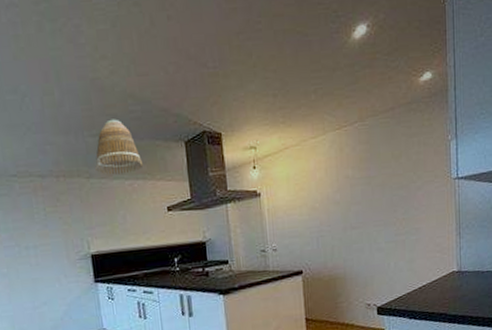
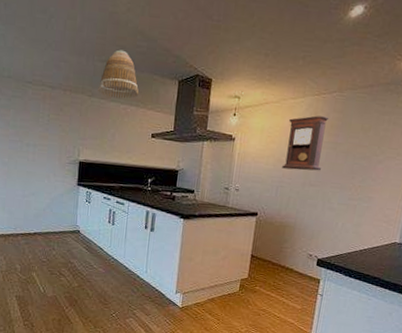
pendulum clock: none [314,151,359,217] -> present [282,115,329,171]

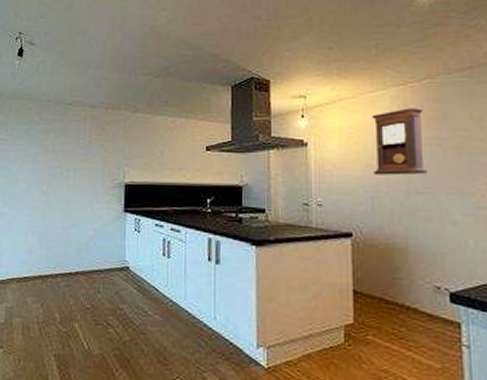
lamp shade: present [98,49,139,99] -> none [142,61,188,111]

